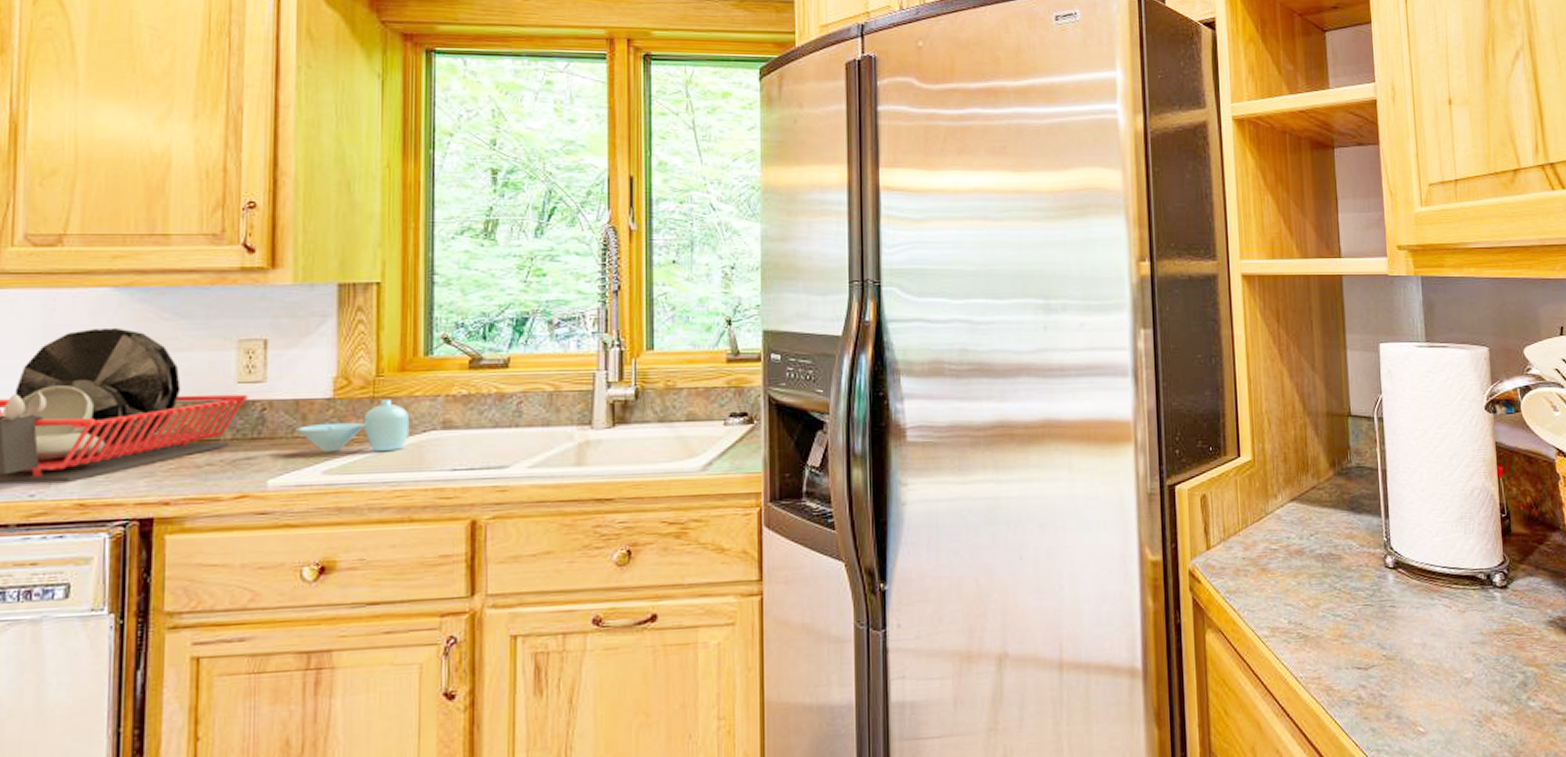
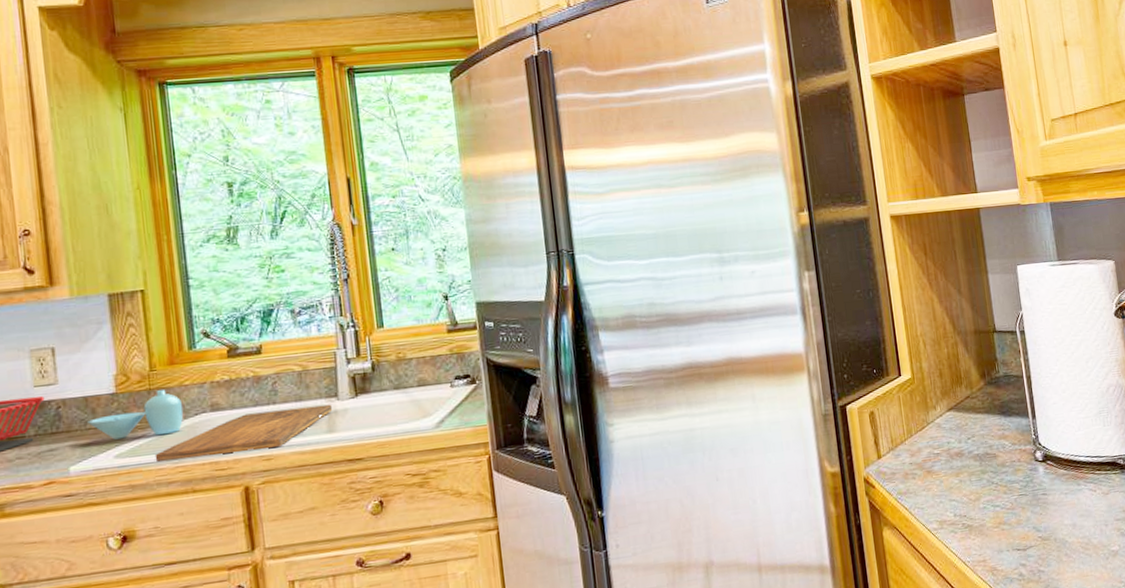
cutting board: none [370,433,585,484] -> present [155,404,333,463]

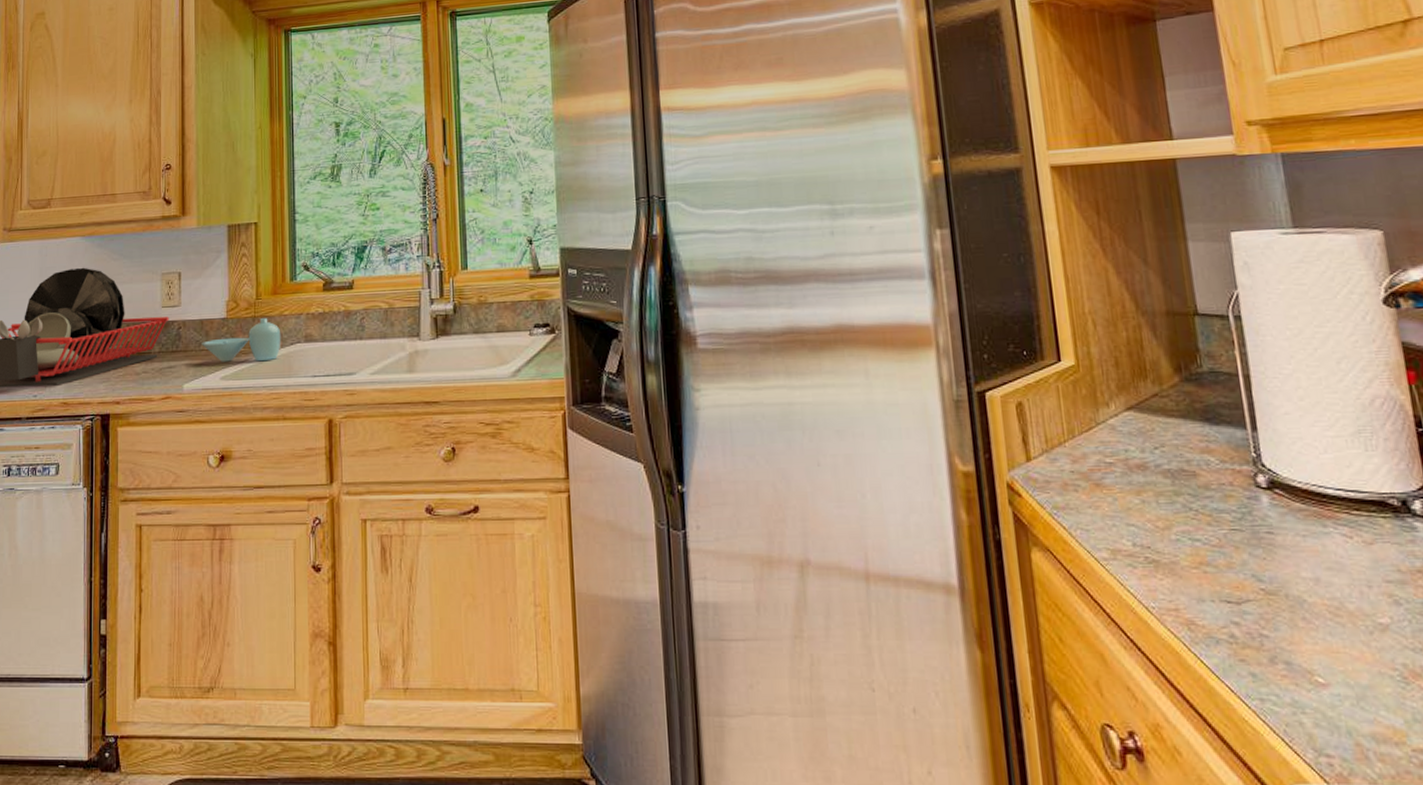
cutting board: present [155,404,333,463] -> none [254,344,414,388]

